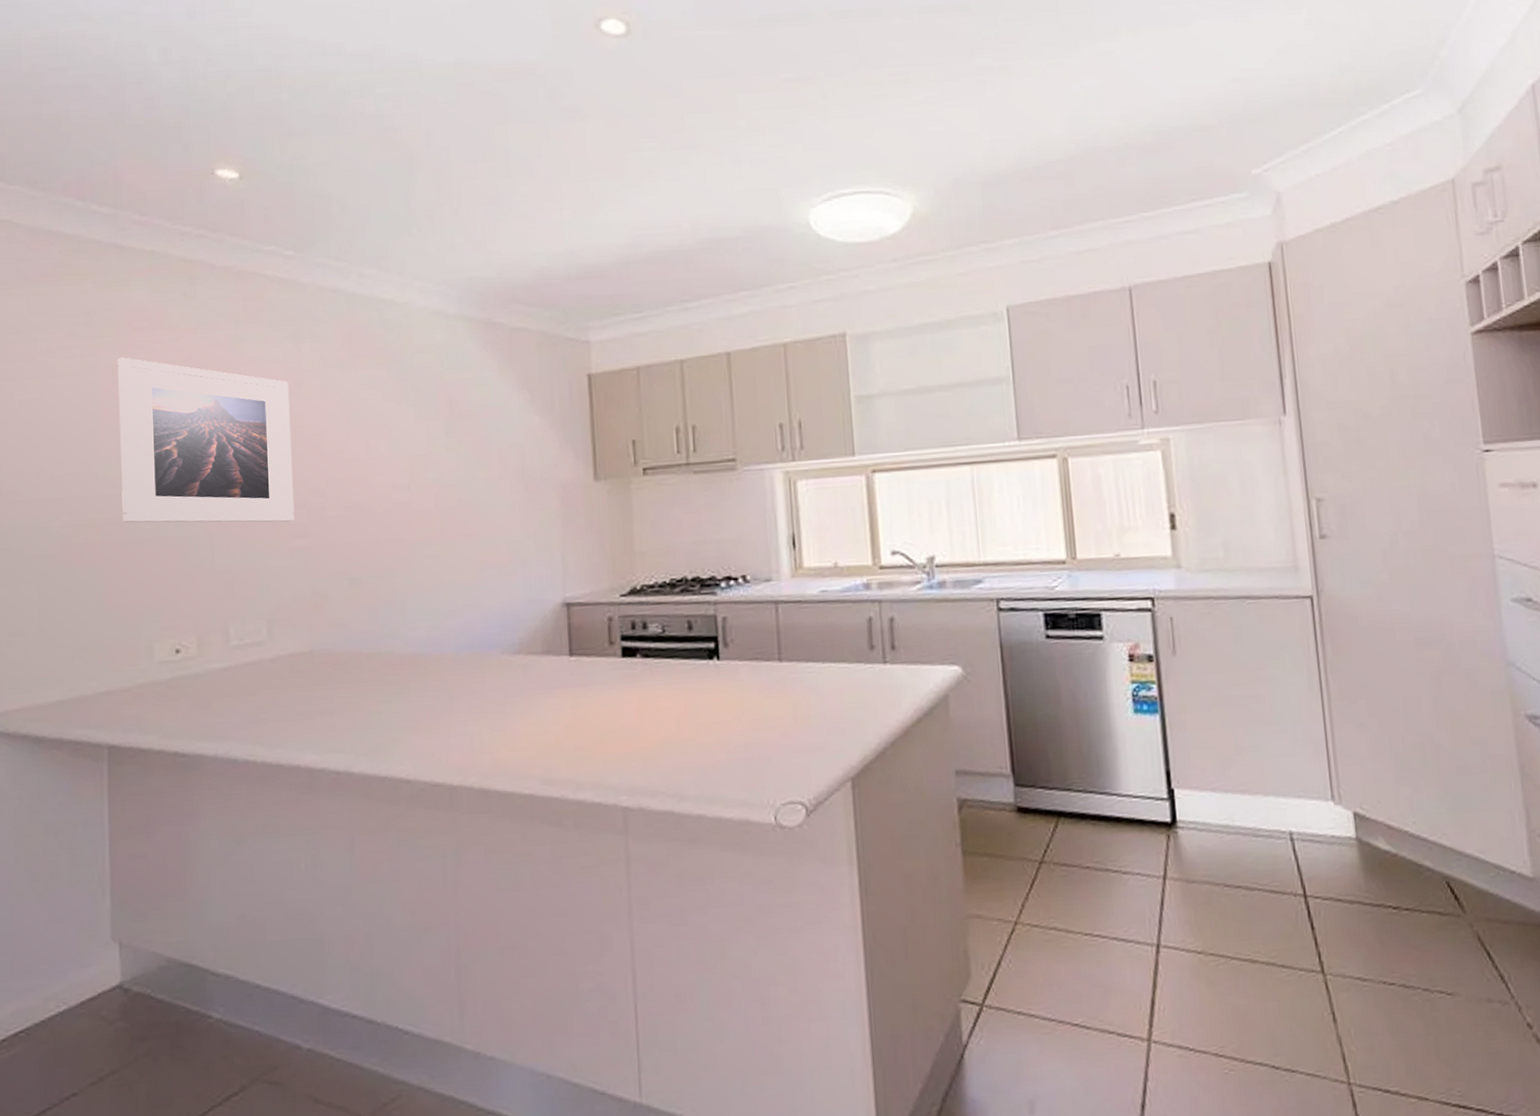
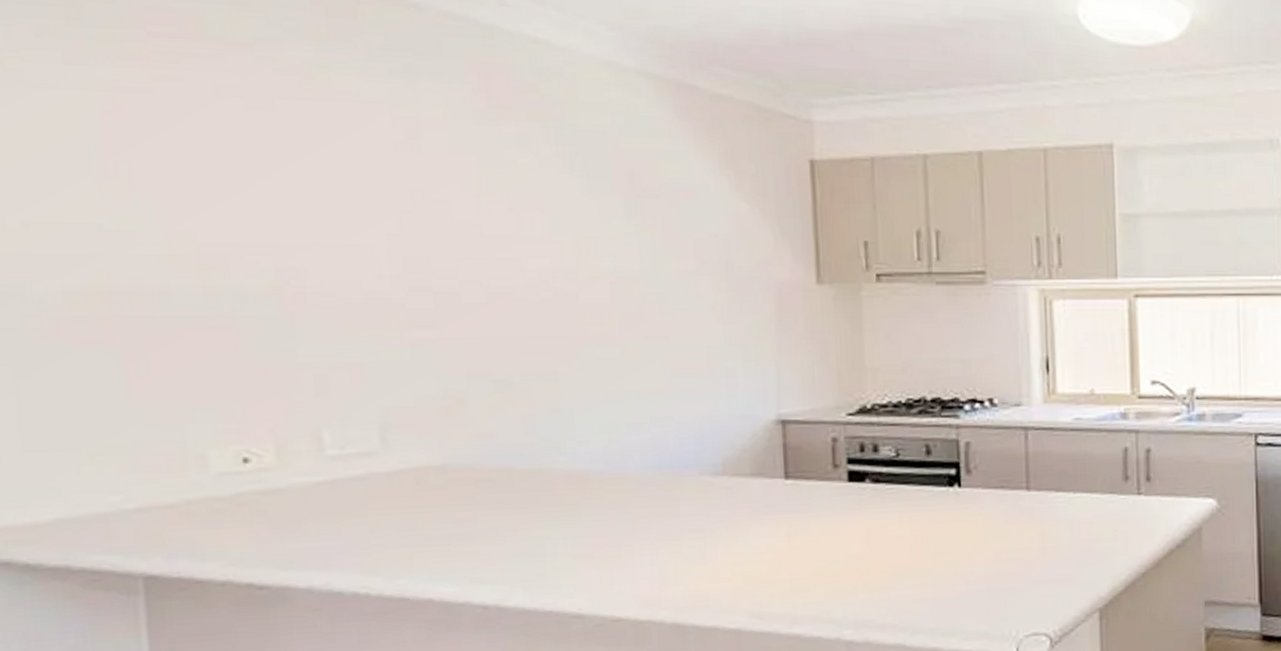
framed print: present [117,357,295,523] -> none [125,71,415,308]

